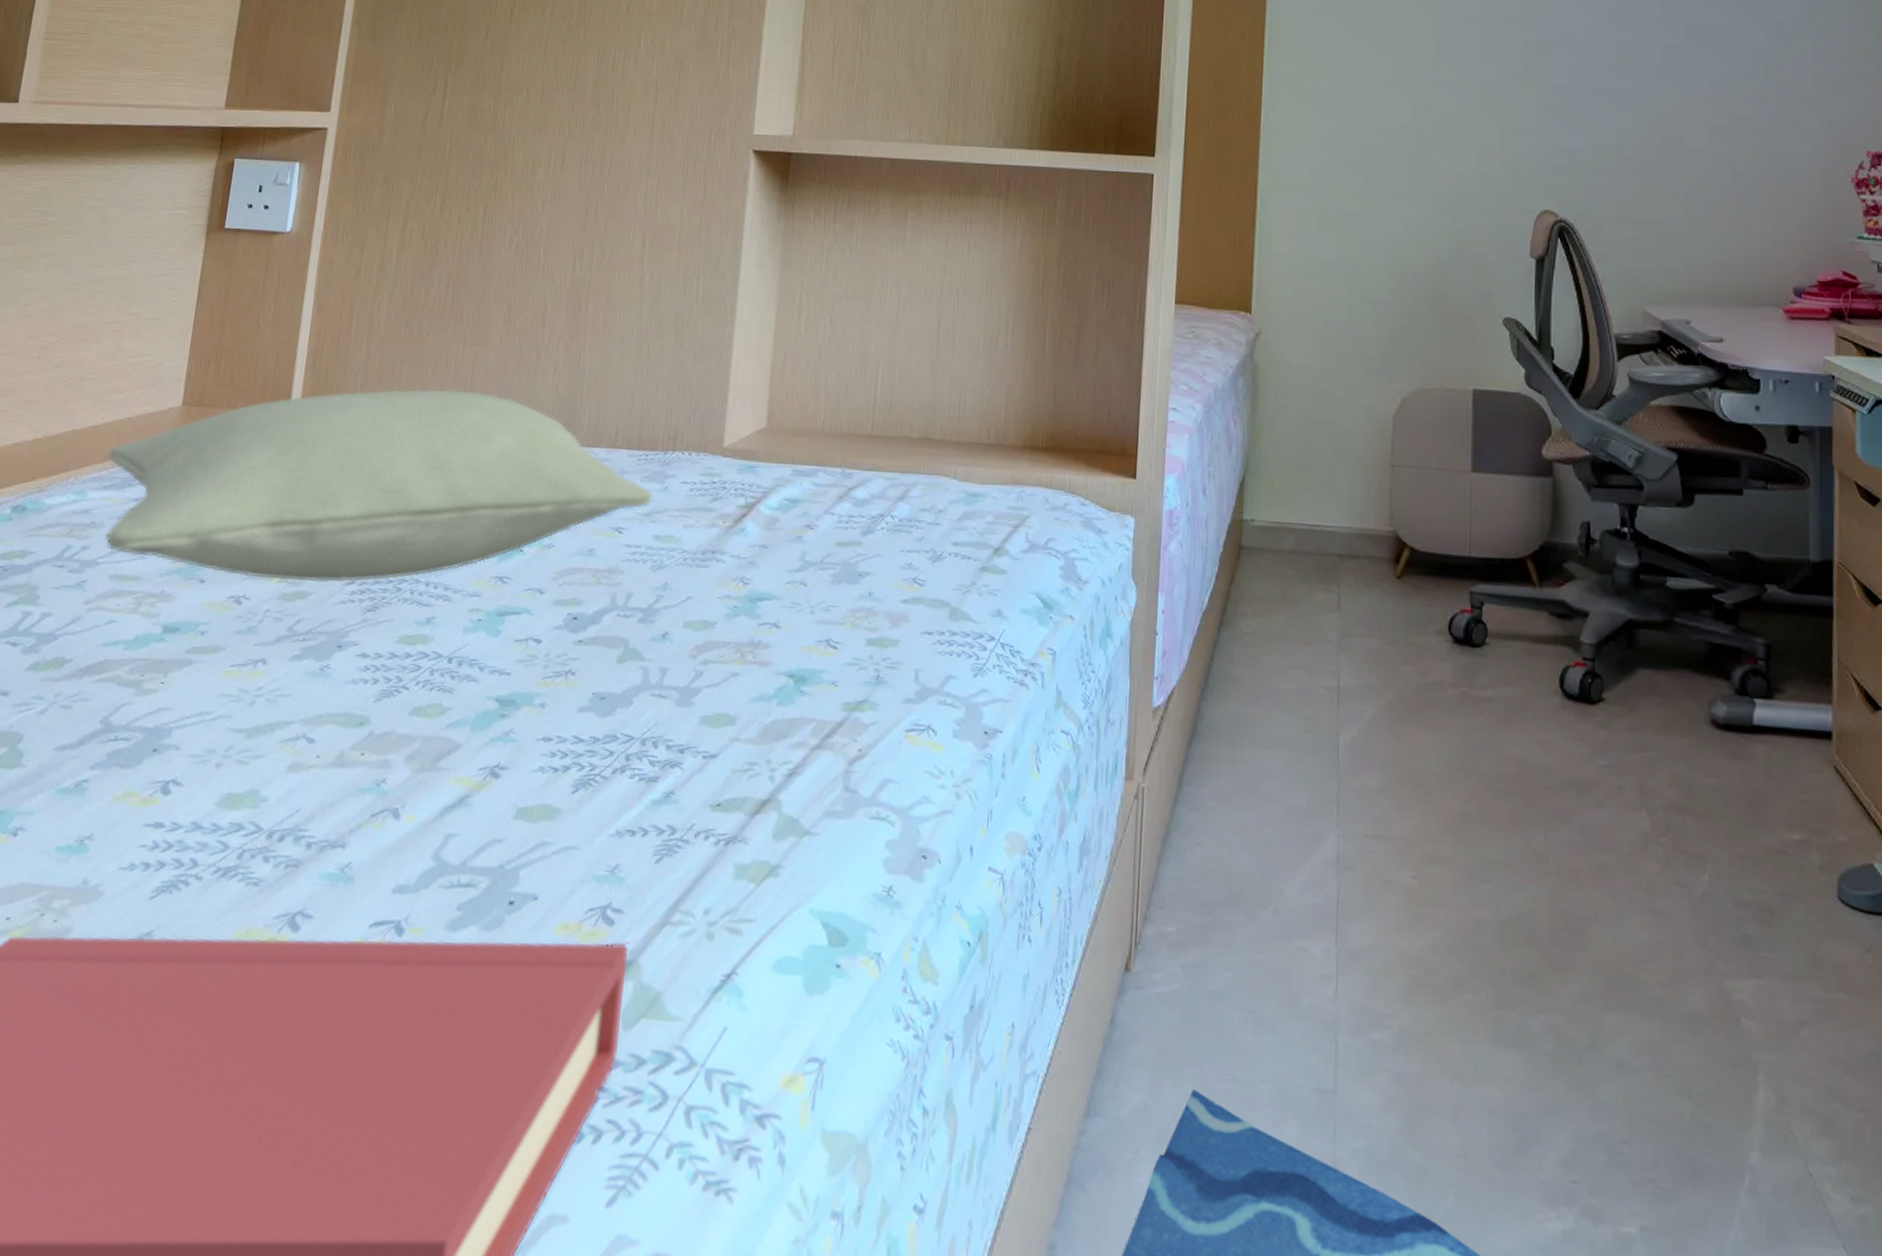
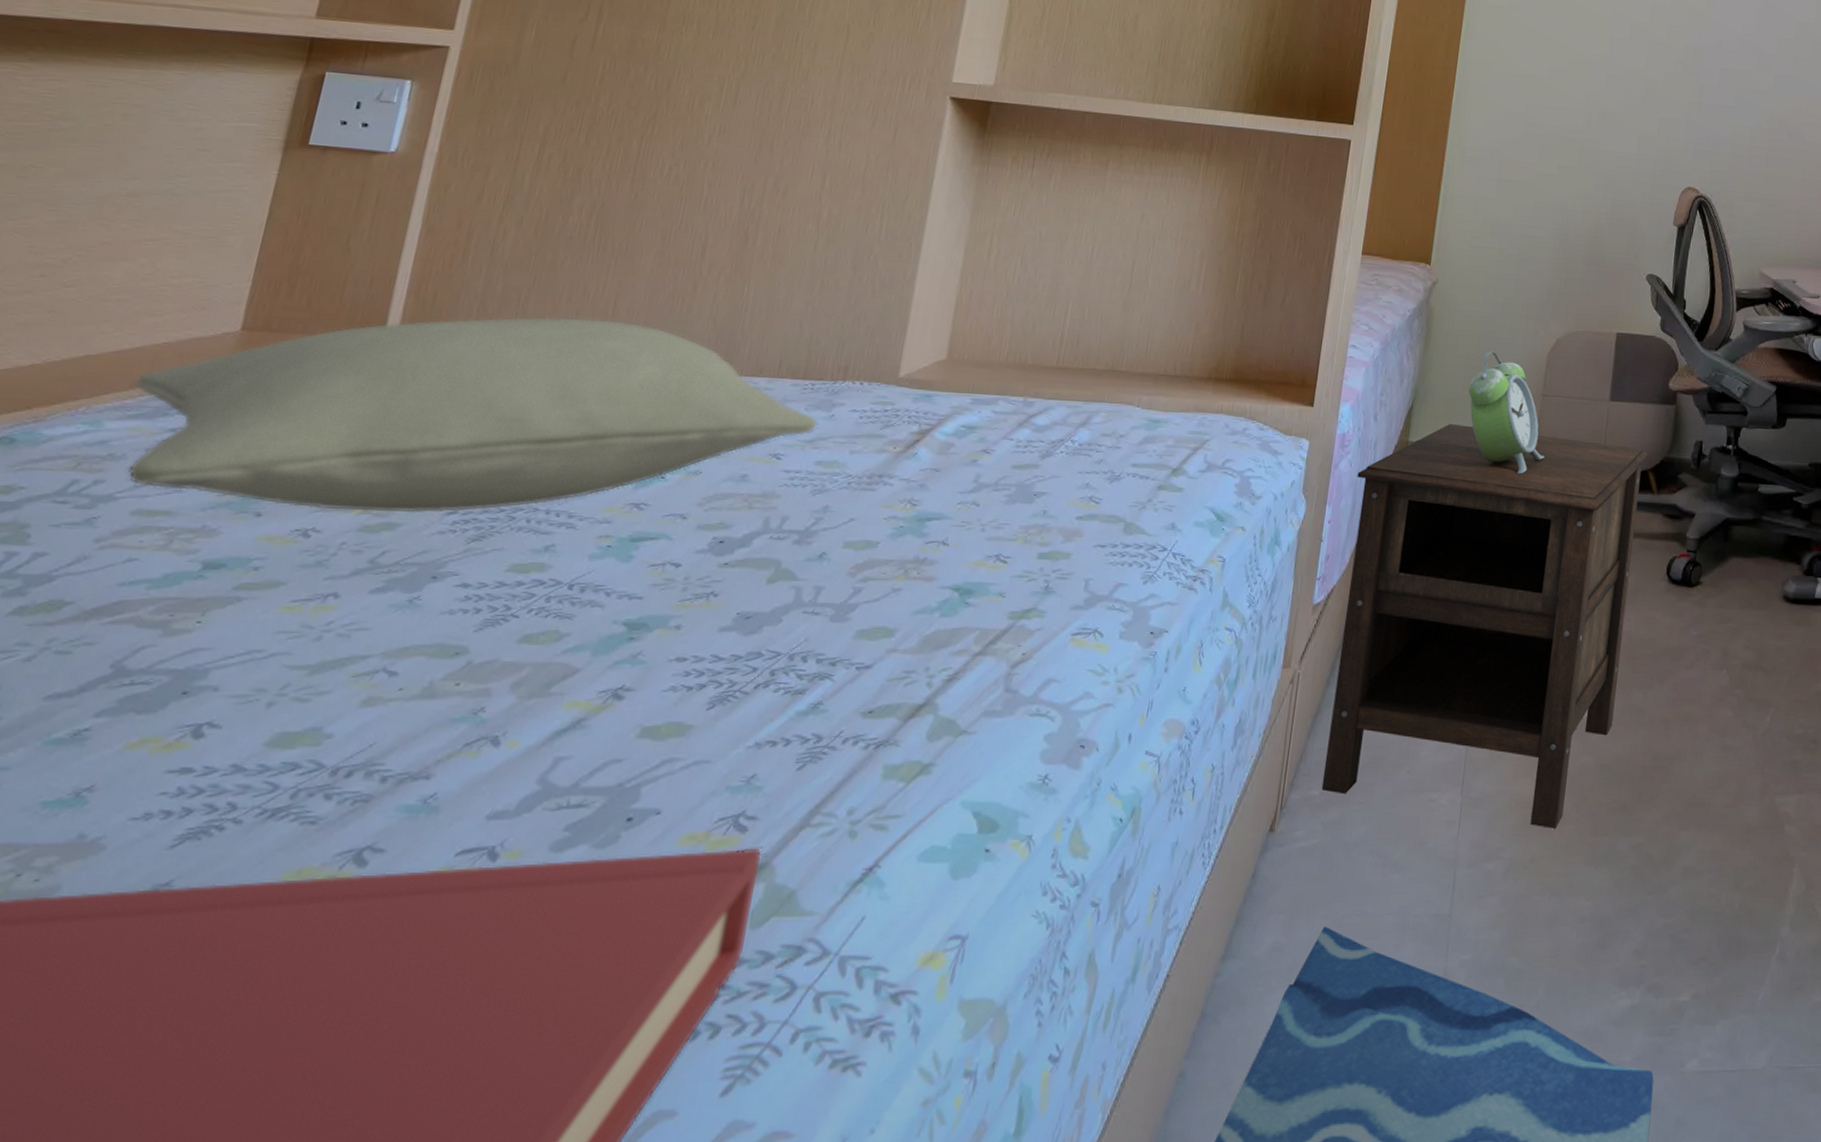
nightstand: none [1177,498,1525,996] -> present [1321,423,1649,829]
alarm clock: none [1305,413,1400,560] -> present [1468,351,1545,474]

